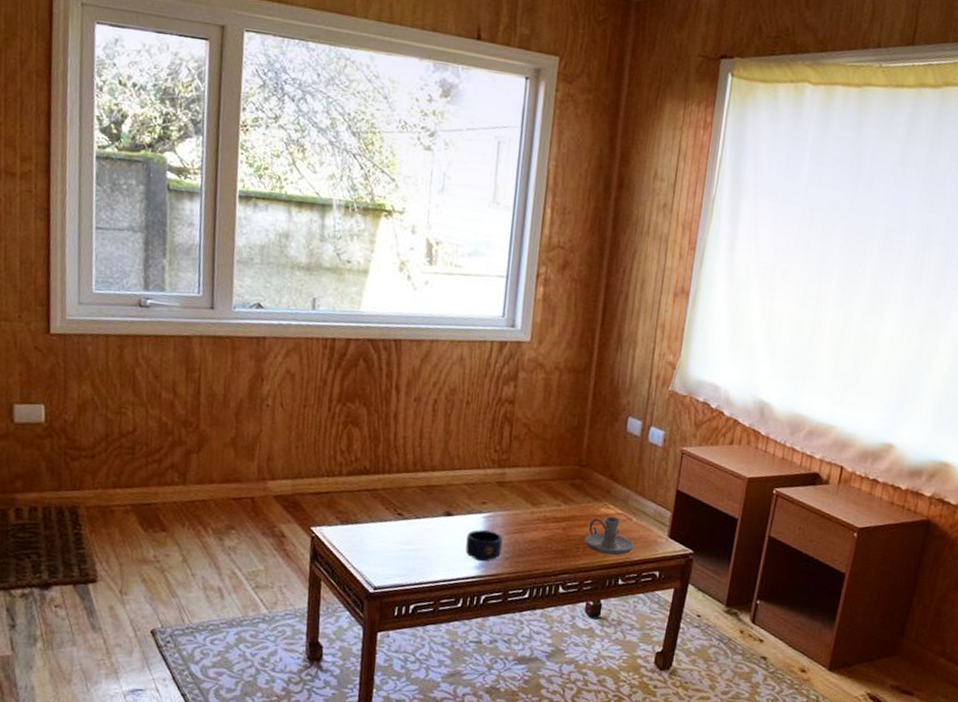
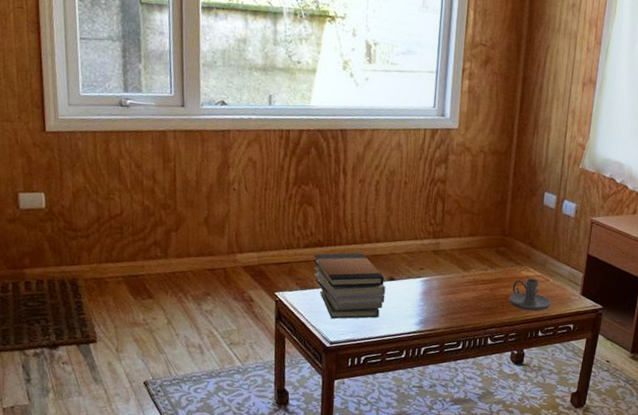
book stack: none [357,482,442,560] -> present [313,253,386,319]
mug: present [465,529,503,562] -> none [407,292,439,319]

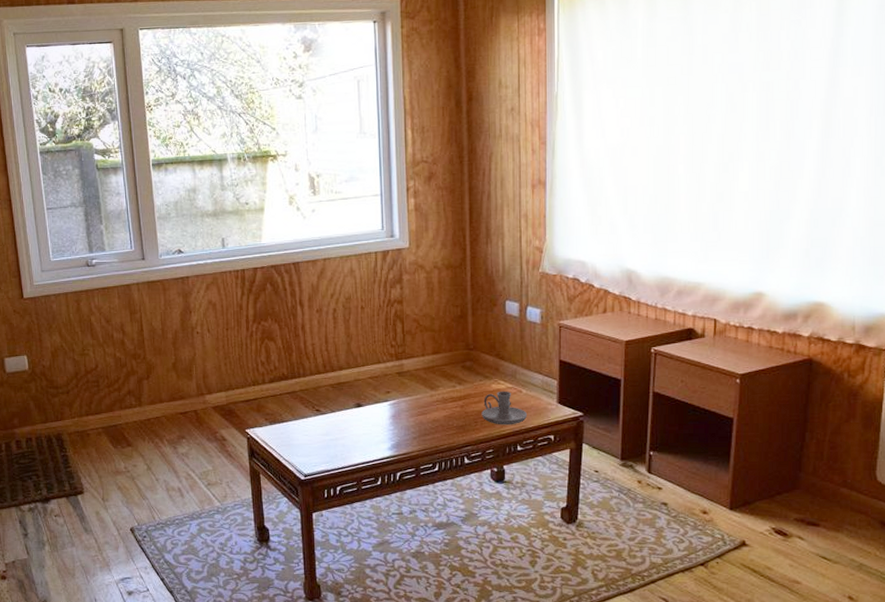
book stack: present [313,253,386,319] -> none [279,382,355,451]

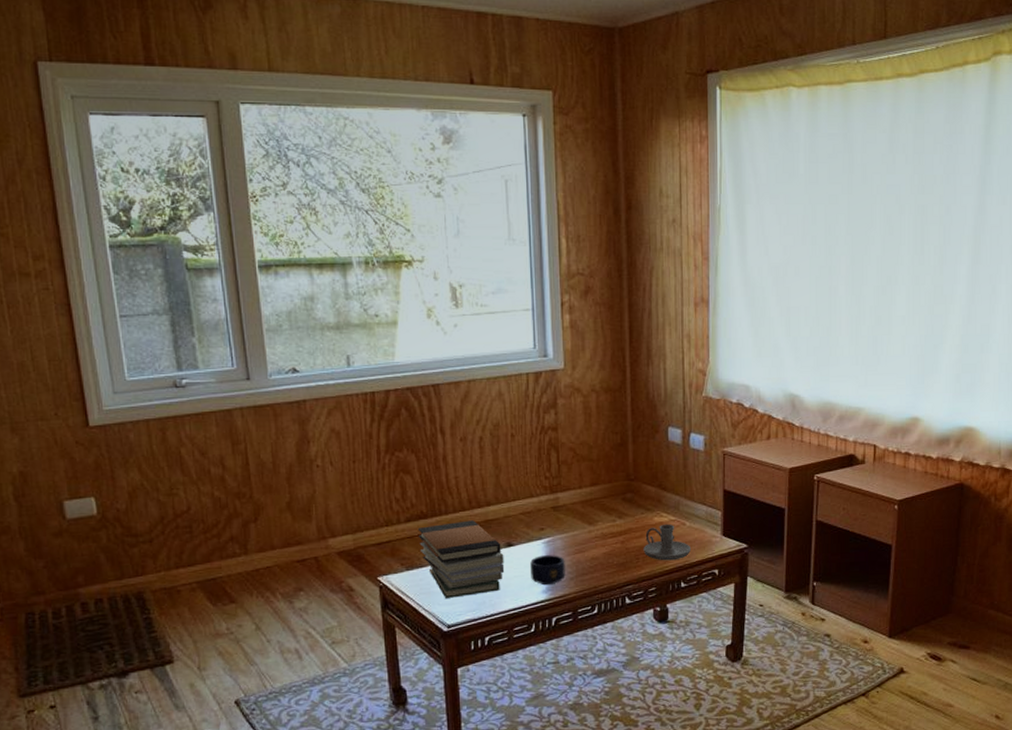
book stack: none [279,382,355,451] -> present [417,520,505,598]
mug: none [377,416,409,443] -> present [530,555,565,586]

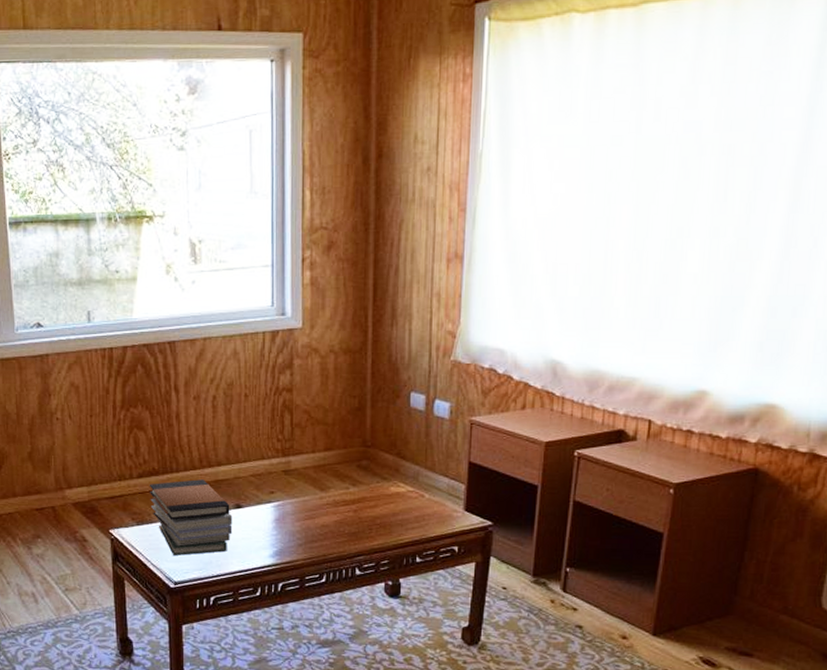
mug: present [530,555,565,586] -> none [258,519,294,550]
candle holder: present [643,524,690,561] -> none [377,494,429,534]

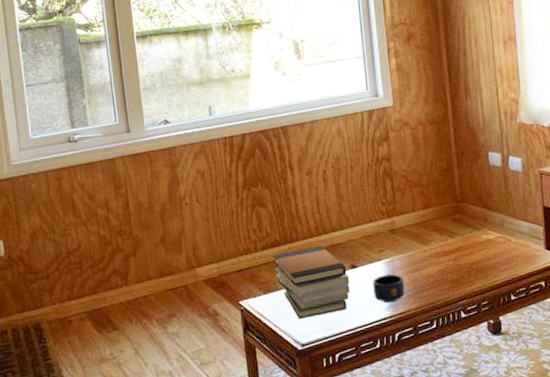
mug: none [258,519,294,550] -> present [373,274,405,303]

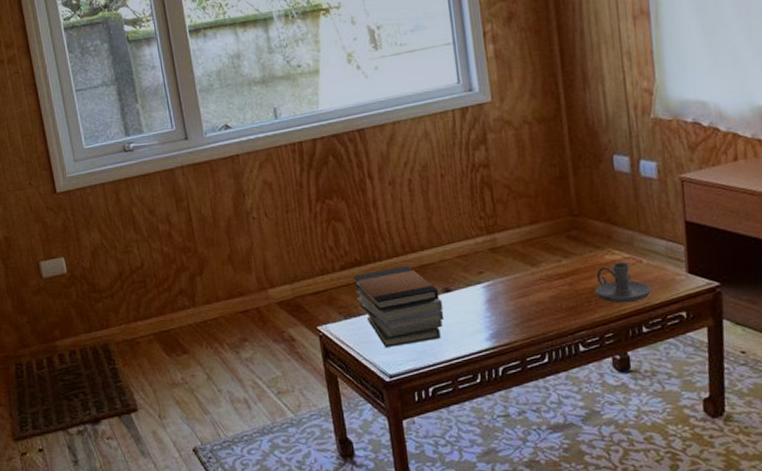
mug: present [373,274,405,303] -> none [471,300,510,333]
candle holder: none [474,240,517,276] -> present [595,262,651,304]

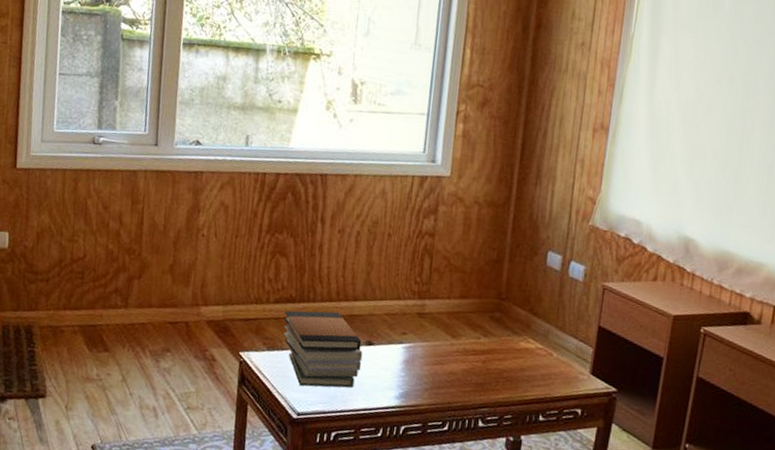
candle holder: present [595,262,651,304] -> none [504,350,555,391]

